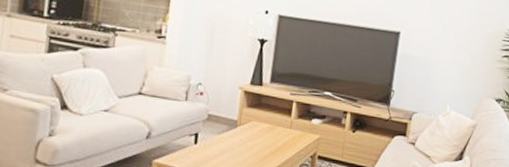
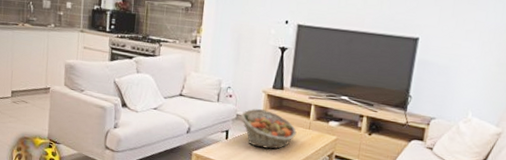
fruit basket: none [213,107,277,153] -> present [241,108,297,150]

